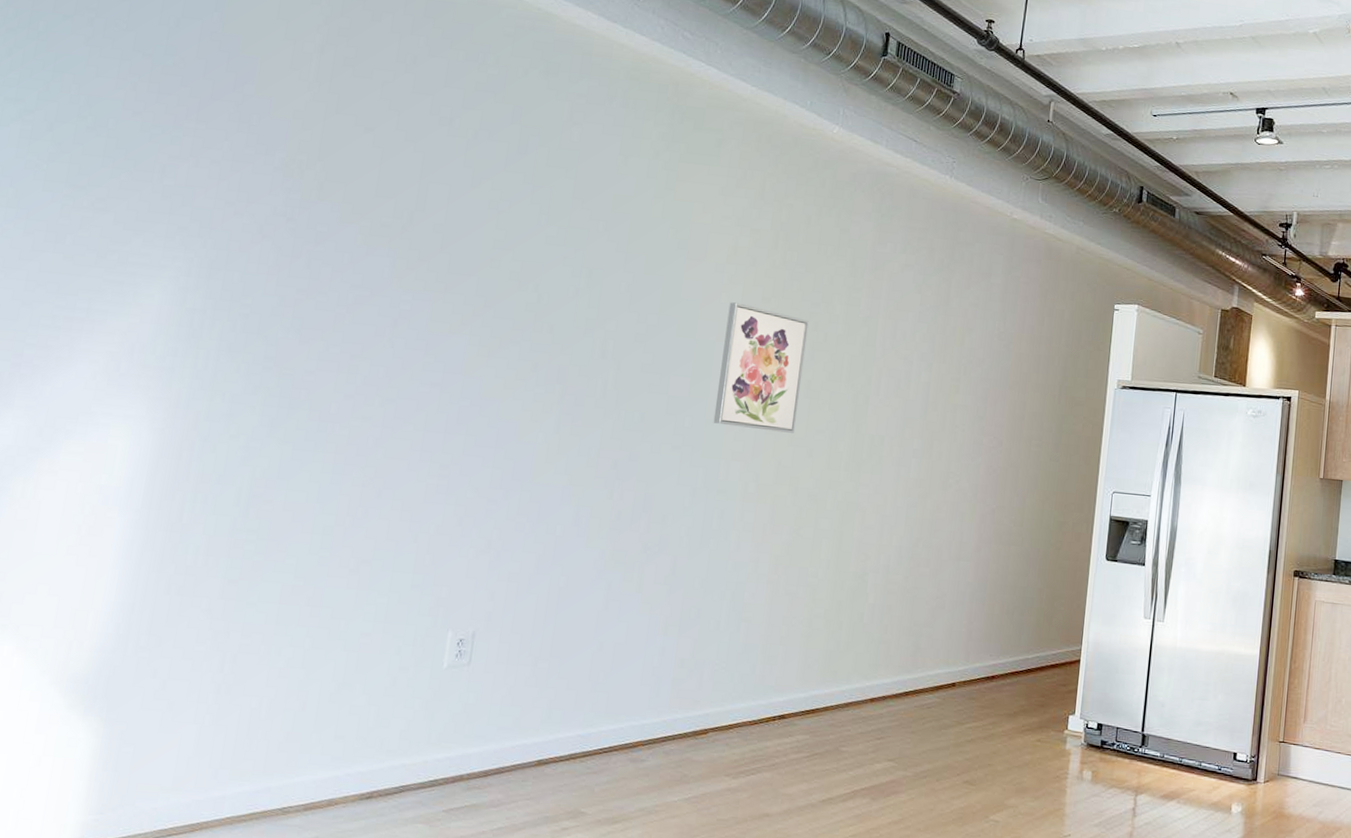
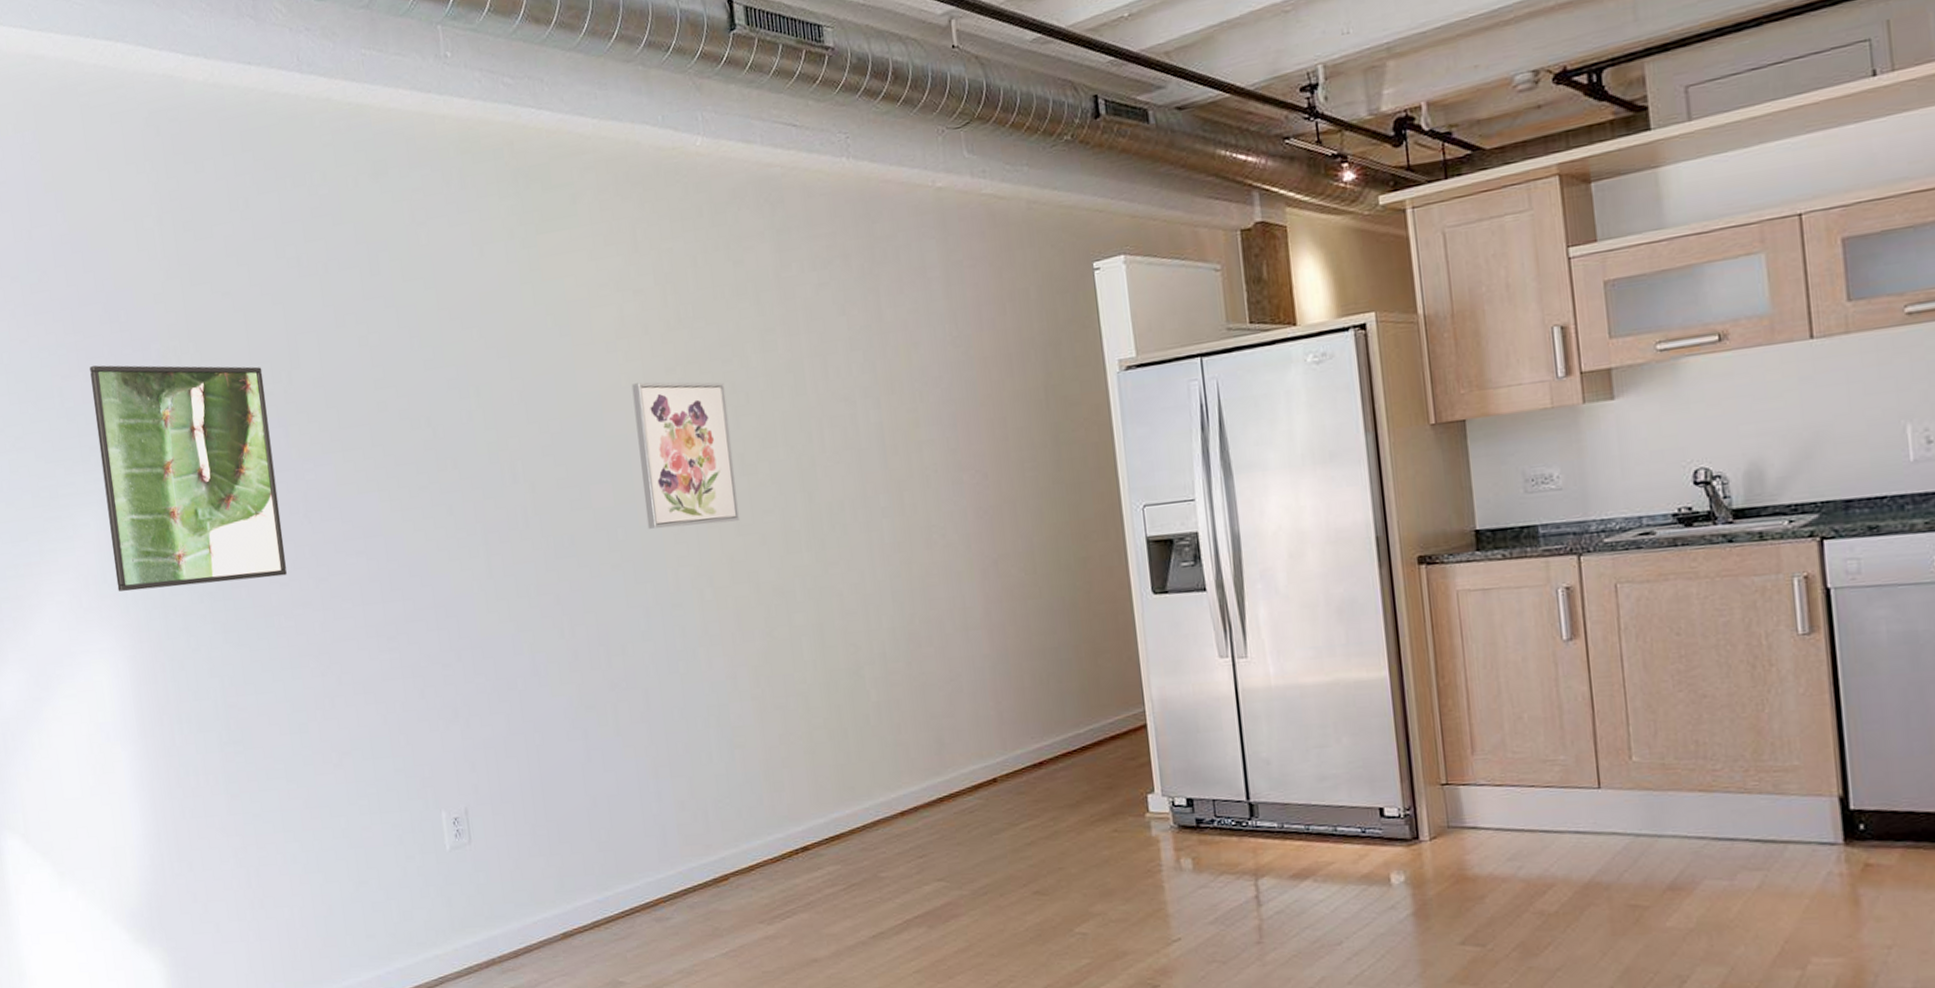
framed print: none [165,154,386,388] -> present [89,365,287,592]

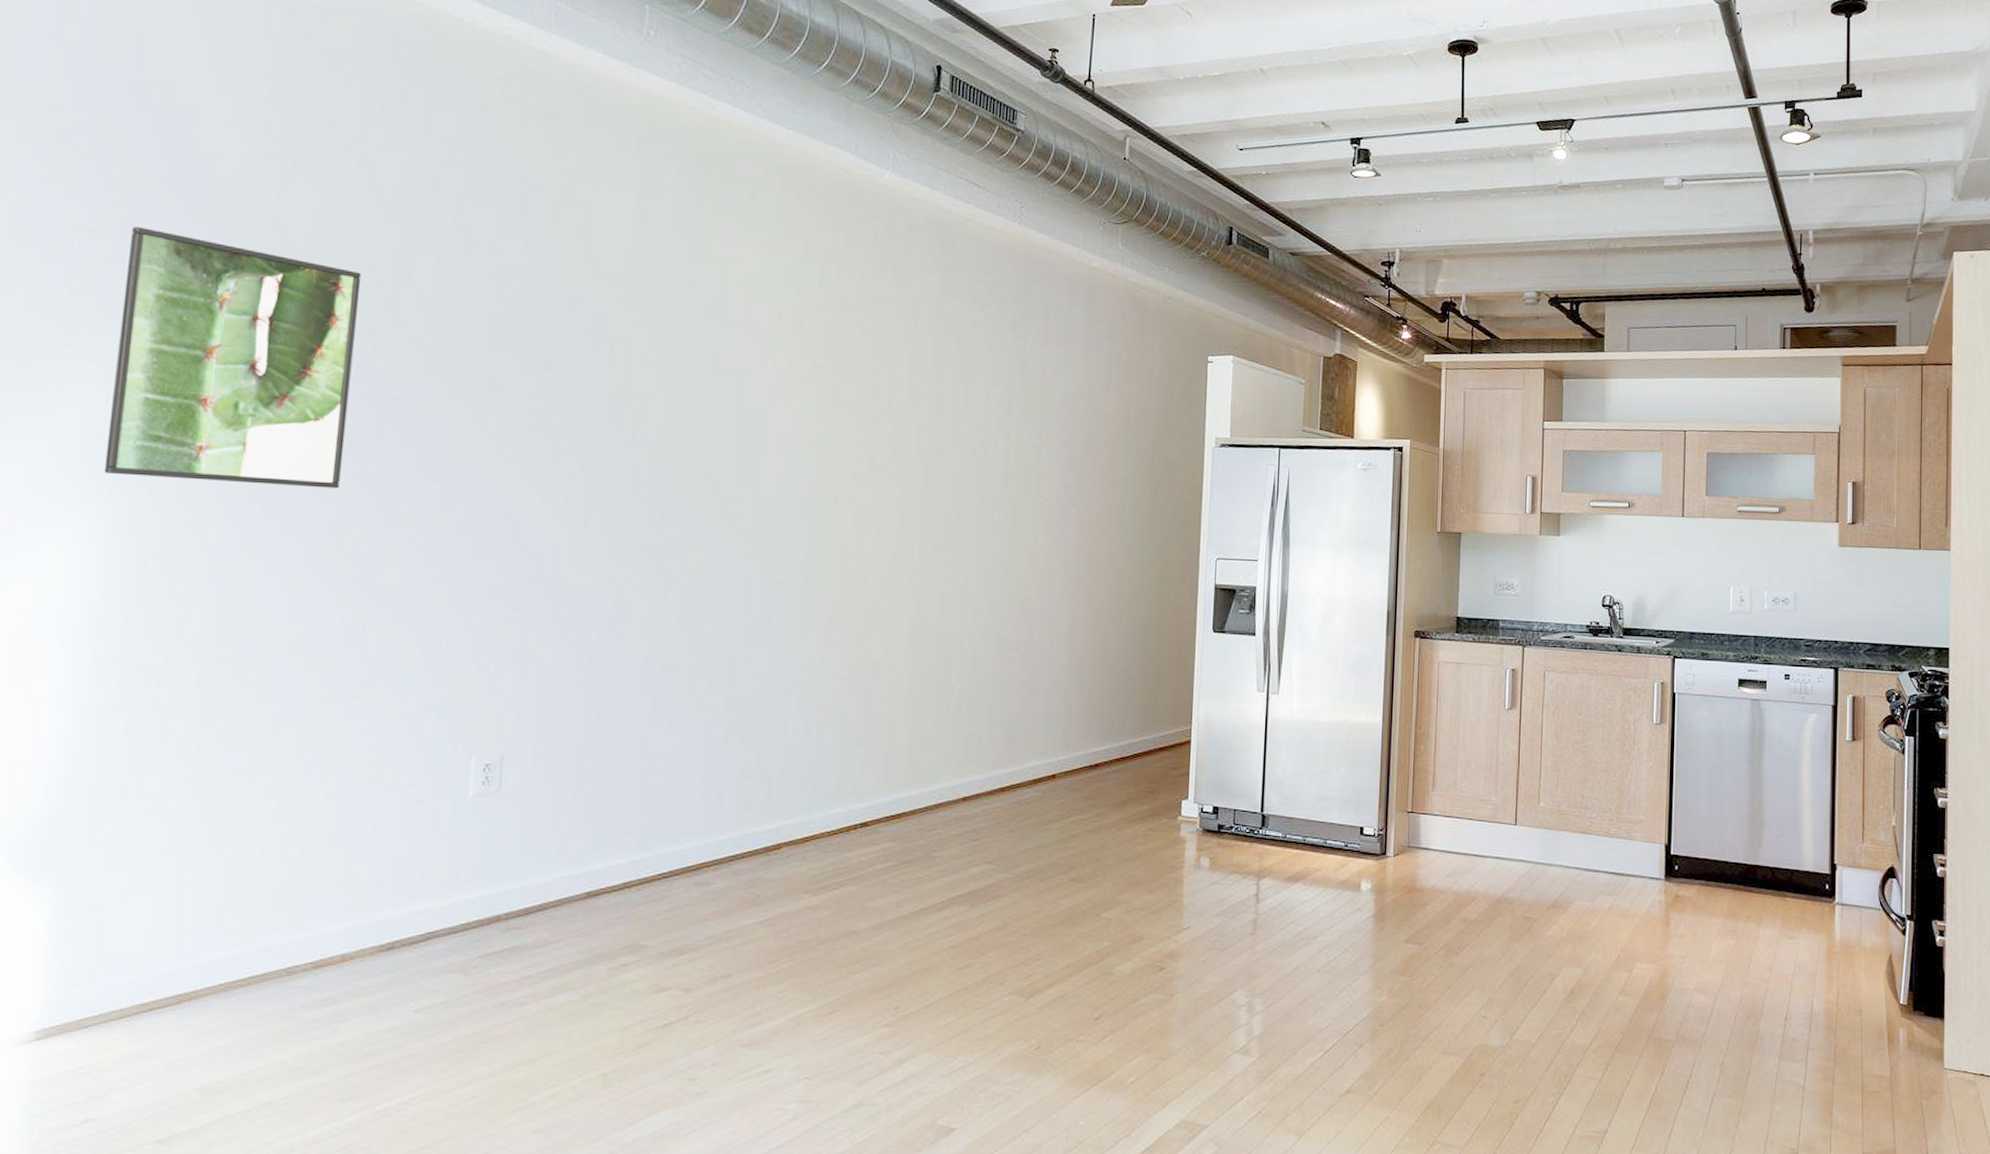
wall art: present [631,382,739,529] -> none [765,372,868,514]

